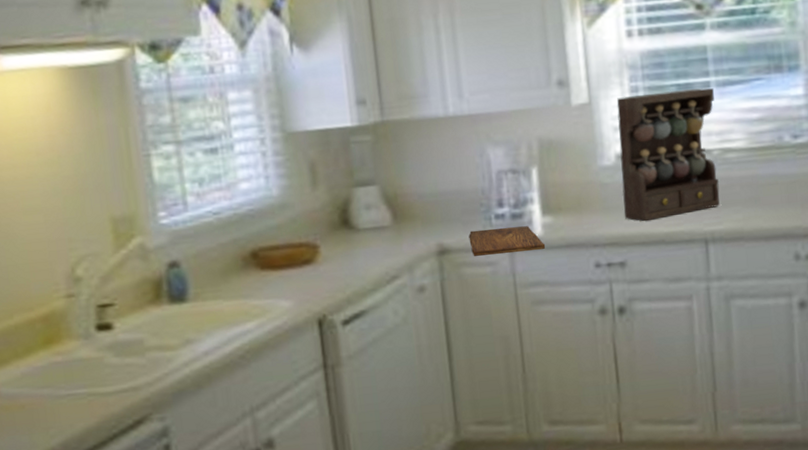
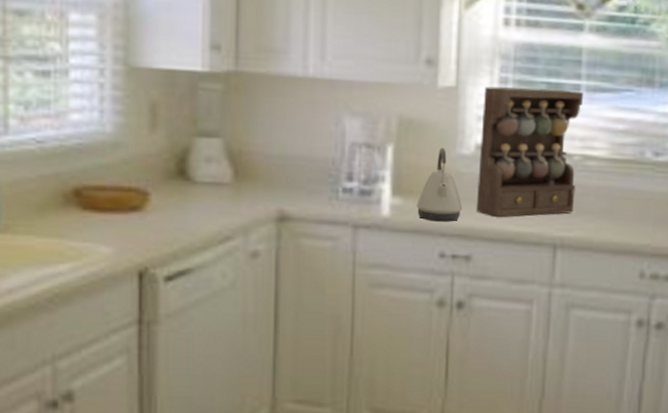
cutting board: present [468,226,546,257] -> none [312,201,391,232]
kettle: none [566,162,611,235] -> present [416,148,463,223]

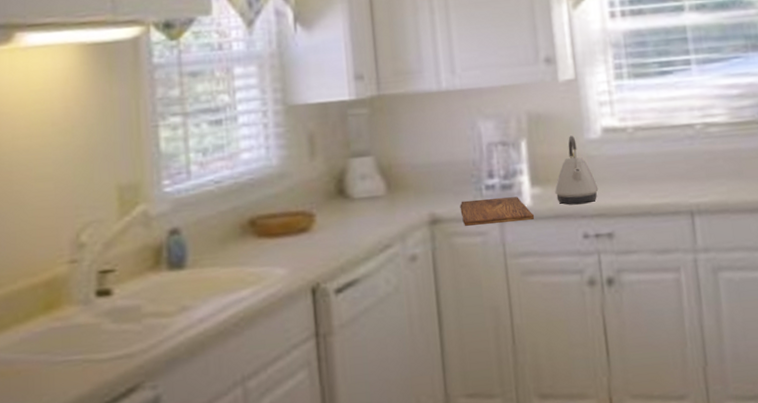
cutting board: none [312,201,391,232] -> present [460,197,535,227]
spice rack: present [476,86,584,217] -> none [601,65,704,193]

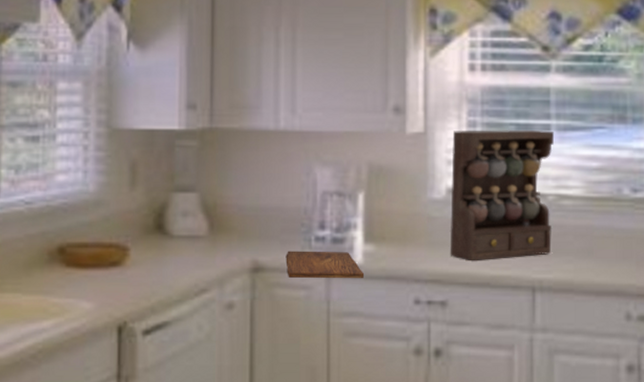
kettle: present [555,135,599,206] -> none [389,193,436,269]
spice rack: none [601,65,704,193] -> present [449,130,555,260]

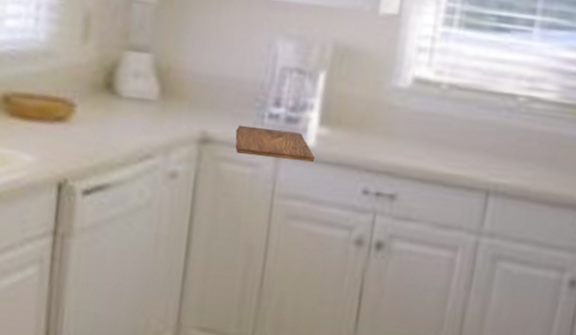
spice rack: present [449,130,555,260] -> none [406,16,538,159]

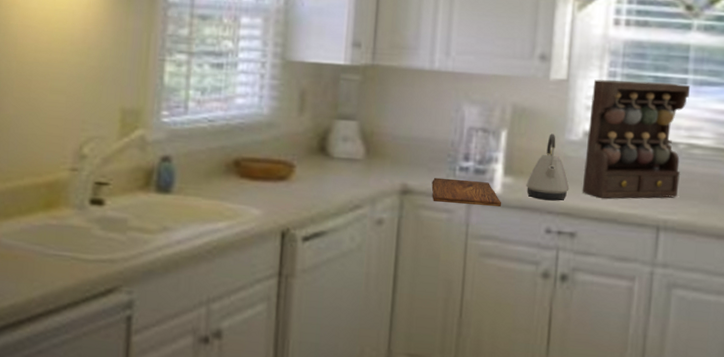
kettle: none [343,78,393,158] -> present [526,133,569,202]
spice rack: none [406,16,538,159] -> present [582,79,691,199]

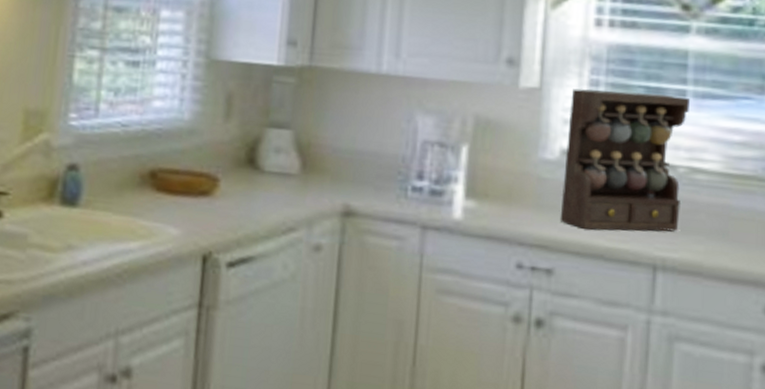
cutting board: present [431,177,502,207] -> none [378,198,463,236]
kettle: present [526,133,569,202] -> none [492,150,545,231]

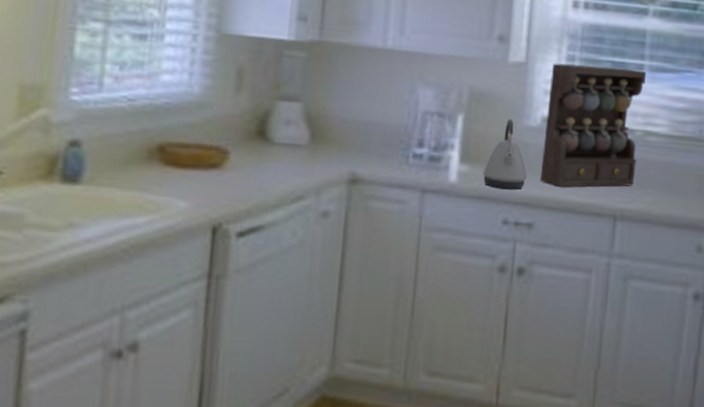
kettle: none [492,150,545,231] -> present [482,119,527,191]

